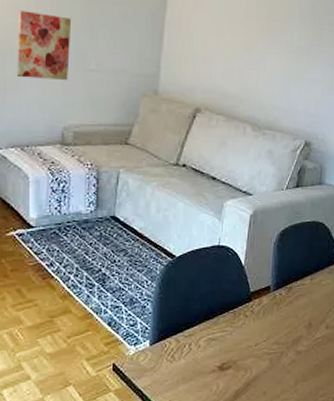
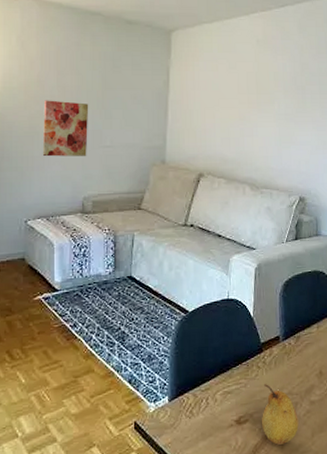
fruit: none [245,333,283,391] -> present [262,384,299,445]

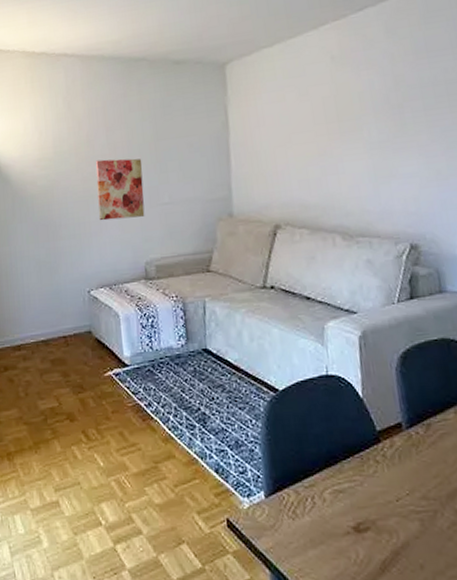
fruit: present [262,384,299,445] -> none [387,483,442,564]

